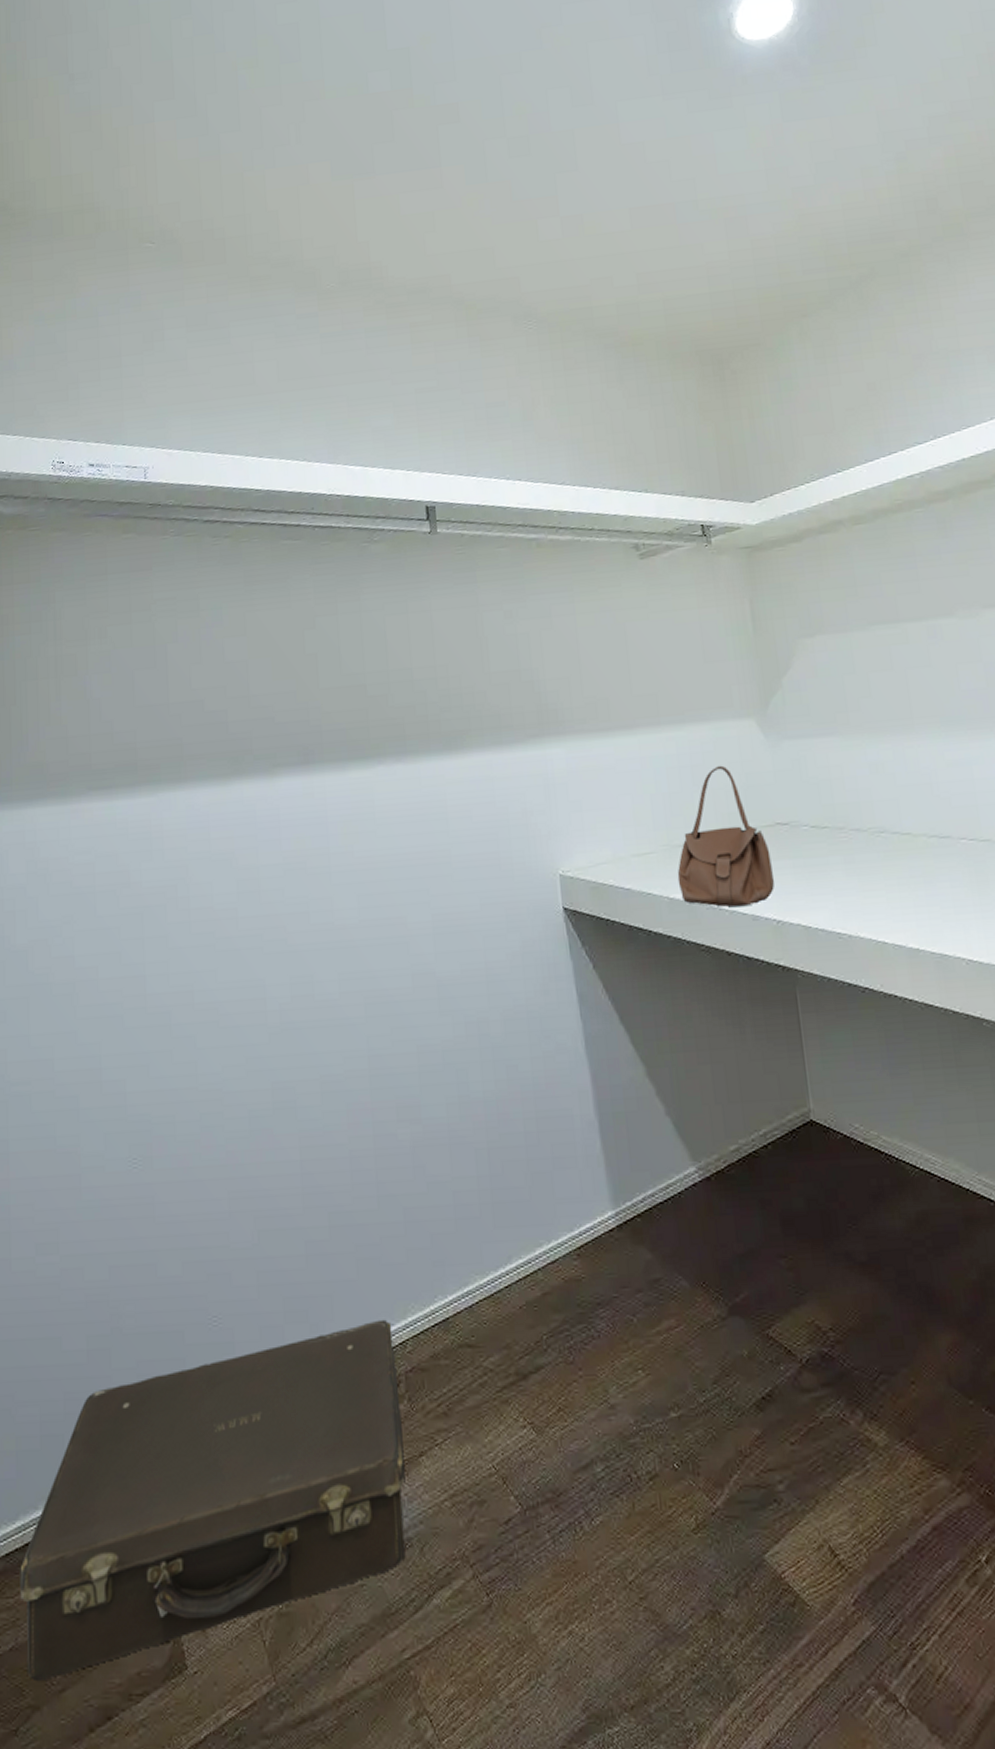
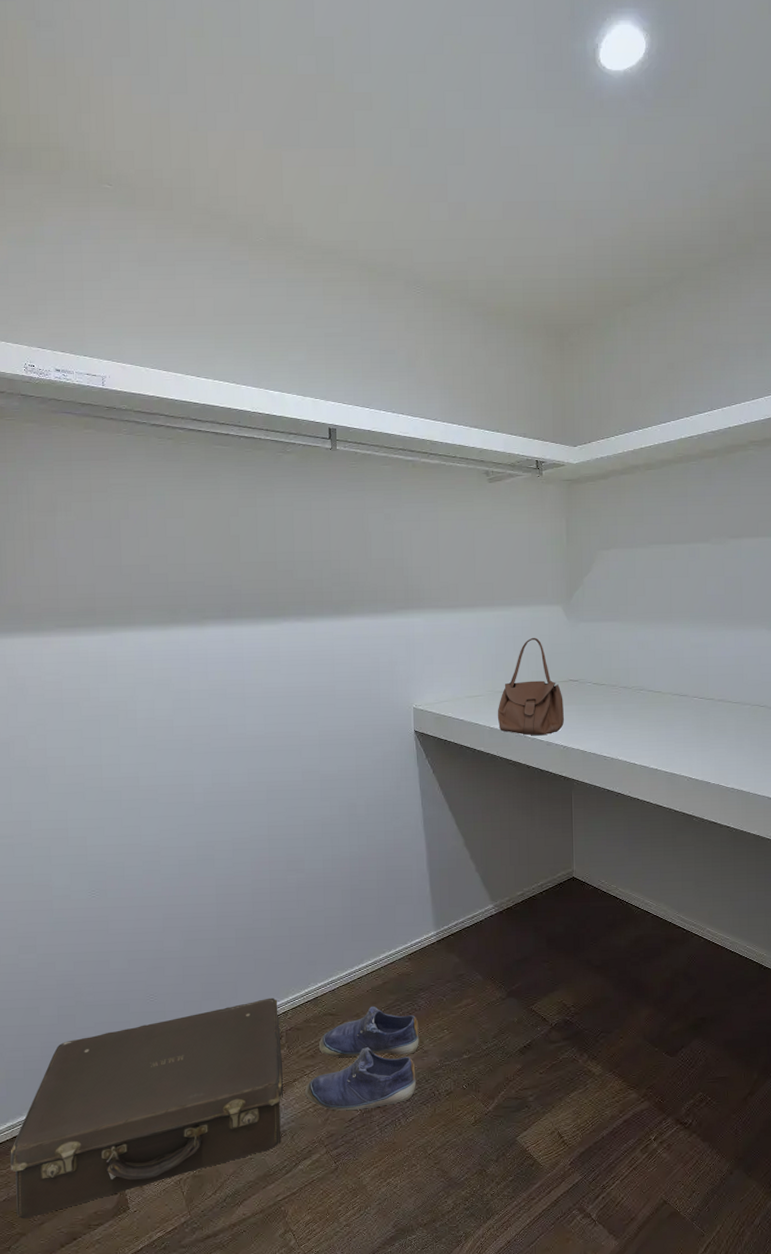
shoe: none [437,1331,602,1506] -> present [305,1006,419,1111]

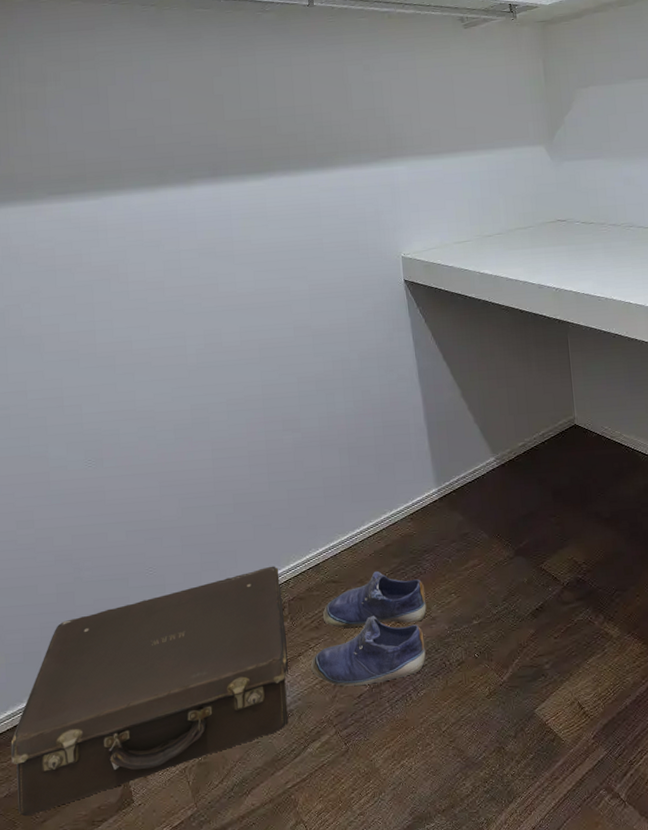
handbag: present [497,637,565,736] -> none [486,179,555,279]

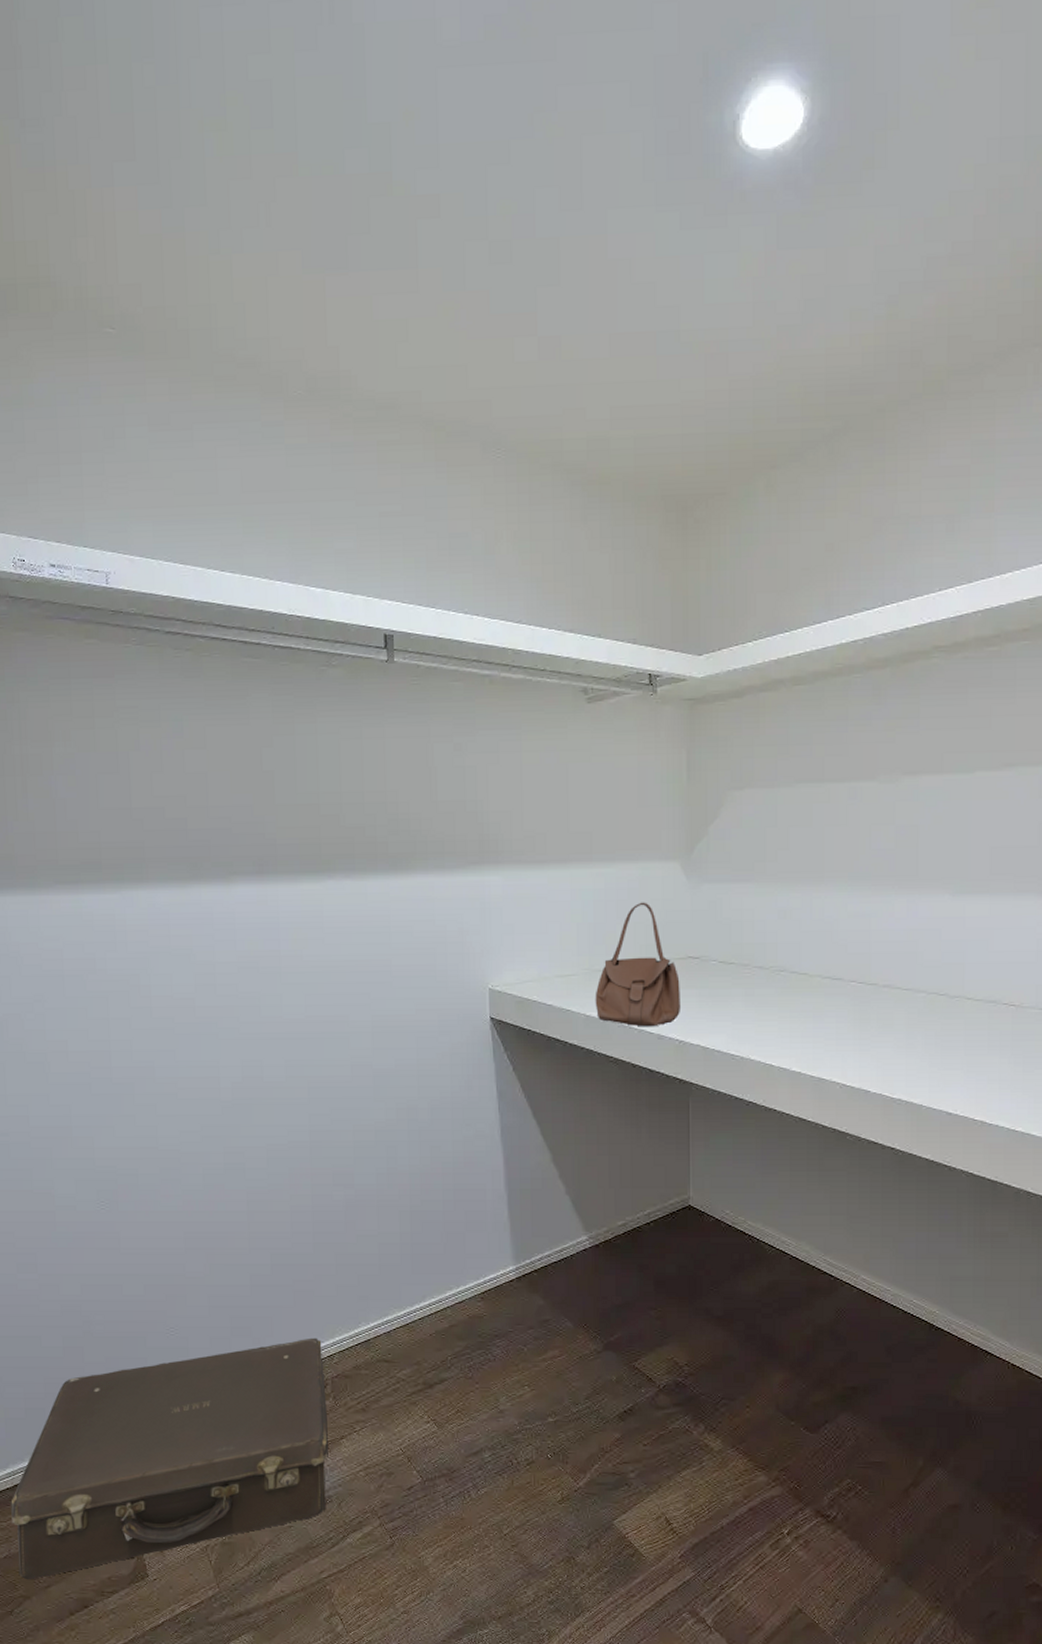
shoe: present [311,570,427,686] -> none [355,1353,494,1478]
handbag: none [486,179,555,279] -> present [595,902,682,1027]

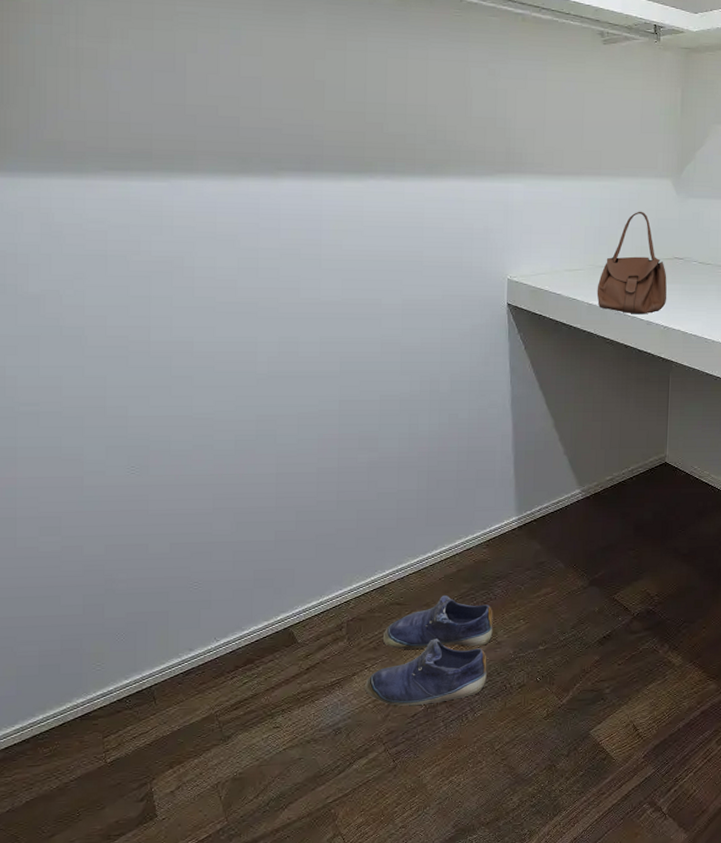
suitcase: present [11,1337,328,1580] -> none [17,586,341,832]
shoe: none [355,1353,494,1478] -> present [365,594,493,706]

